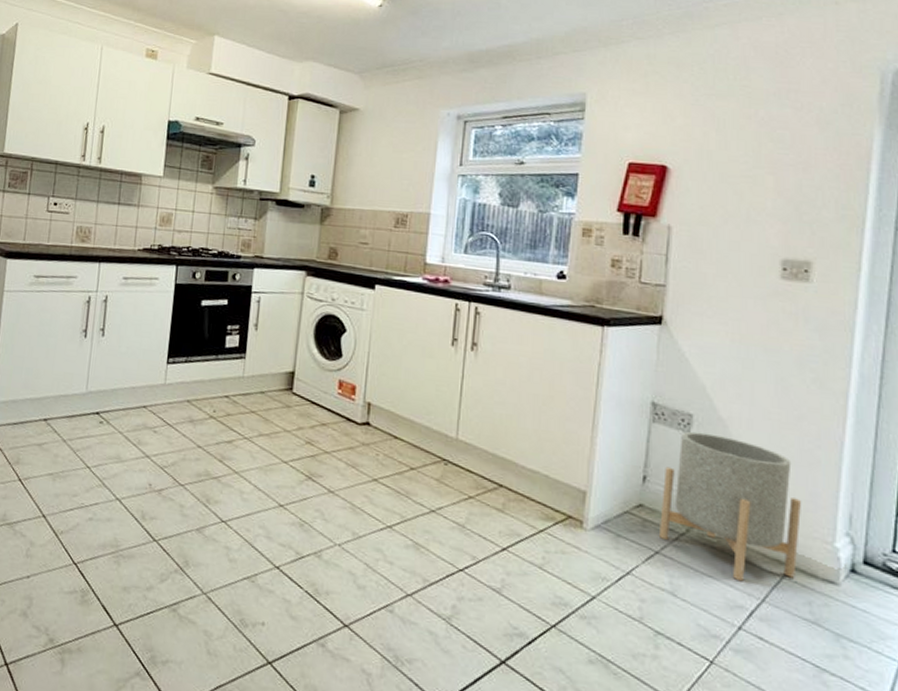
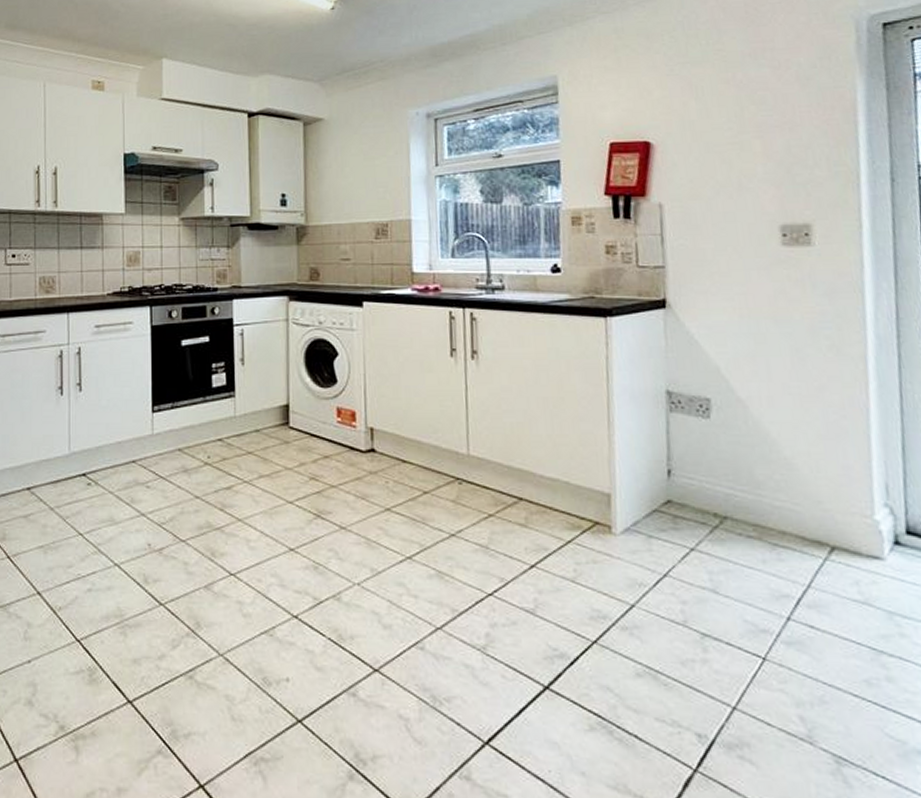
planter: present [660,431,802,582] -> none [689,416,838,569]

